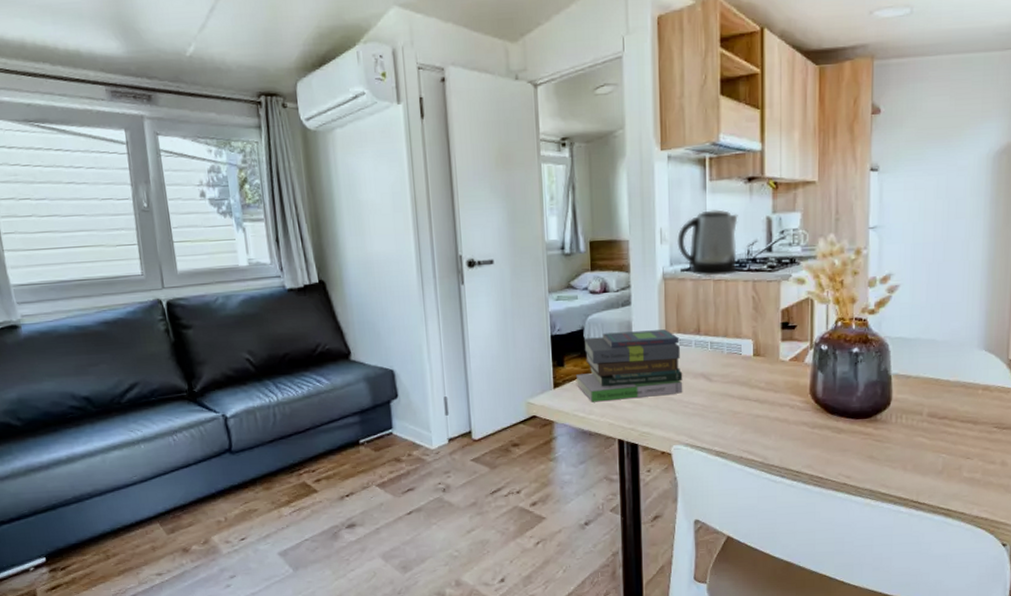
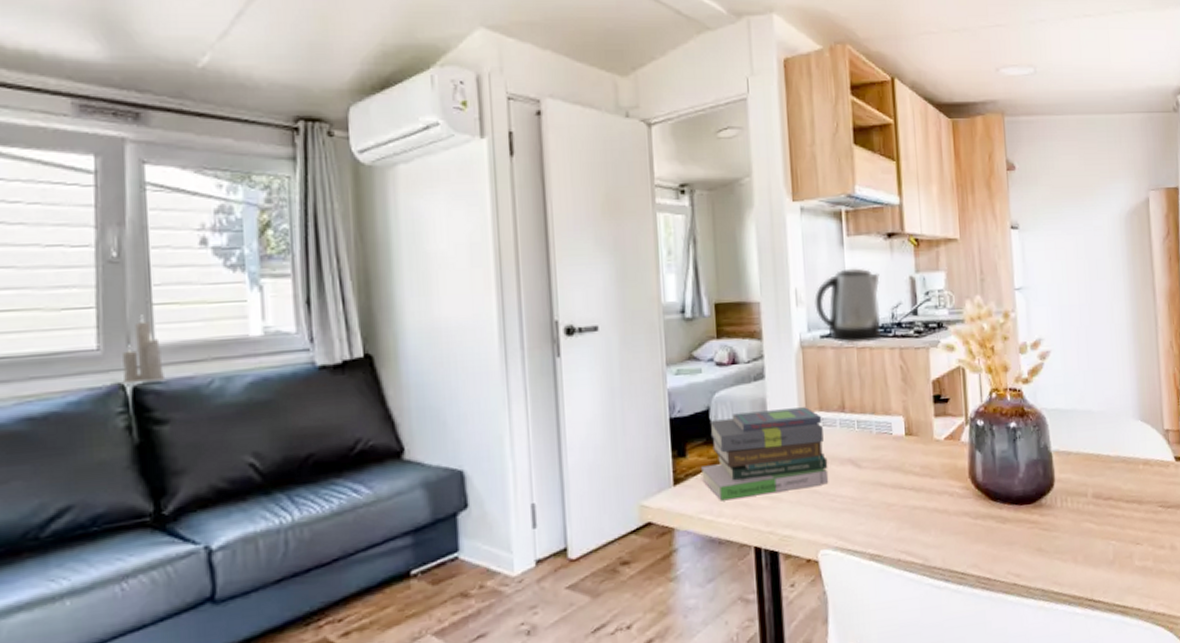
candle: none [158,250,186,300] -> present [122,315,164,385]

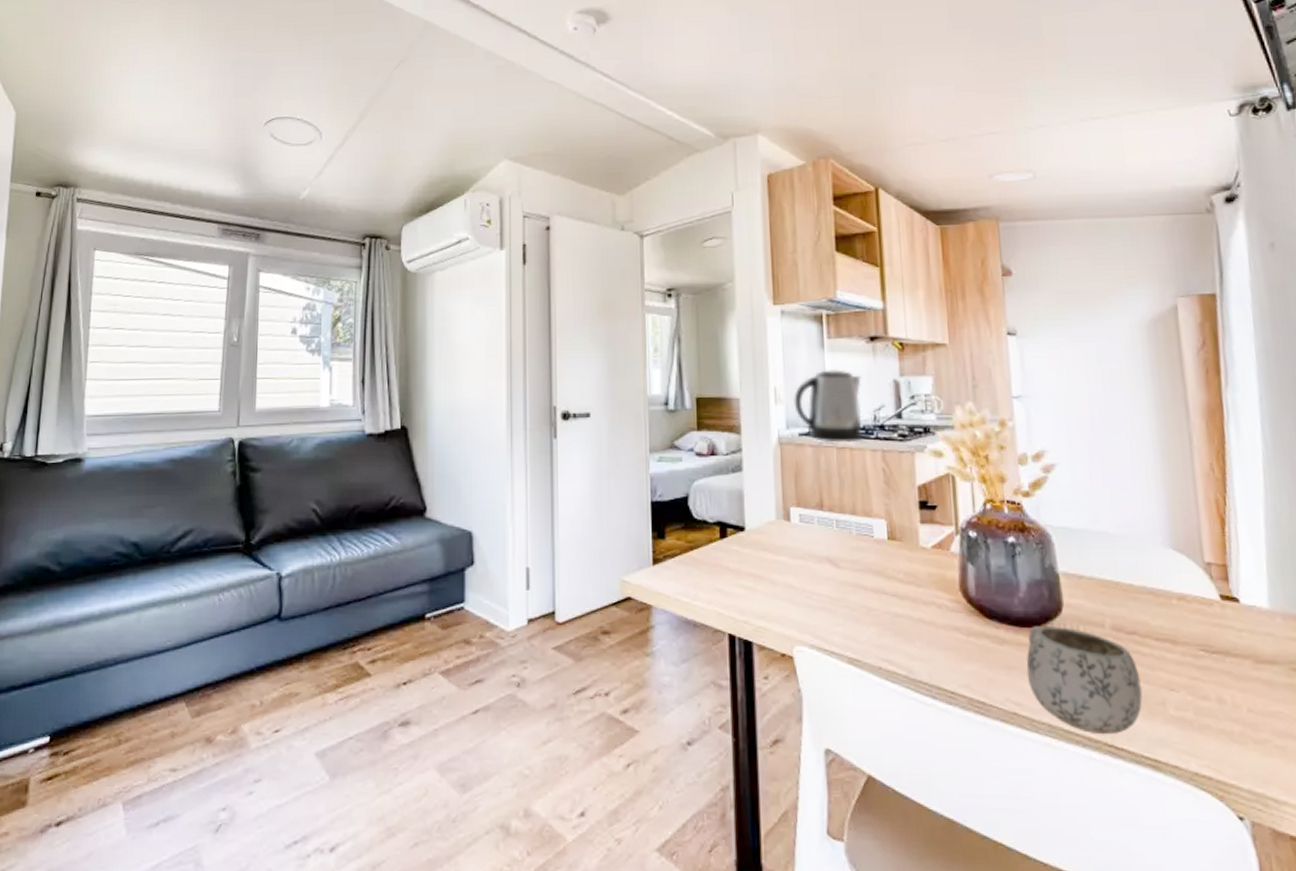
candle: present [122,315,164,385] -> none [232,386,260,439]
books: present [700,407,829,501] -> none [678,502,806,585]
mug: none [1024,500,1115,592] -> present [1026,626,1143,735]

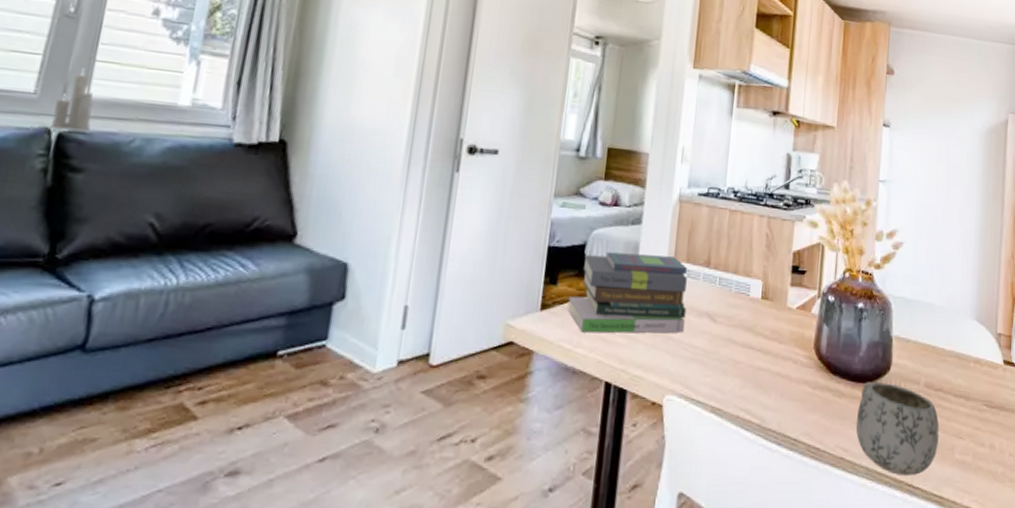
candle: none [232,386,260,439] -> present [49,68,94,133]
books: none [678,502,806,585] -> present [567,252,688,333]
kettle: present [794,369,863,443] -> none [697,136,760,207]

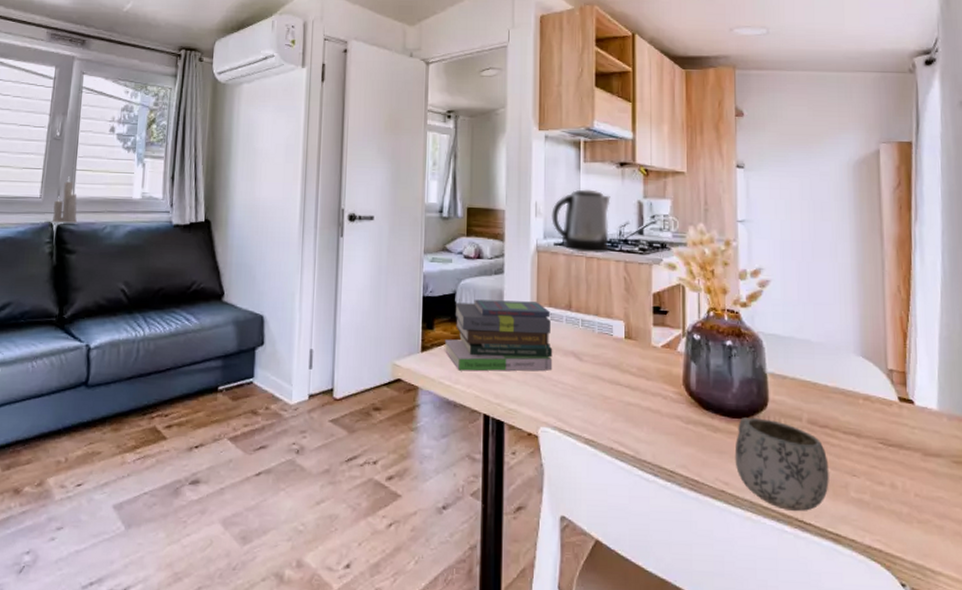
kettle: none [697,136,760,207] -> present [551,189,610,253]

